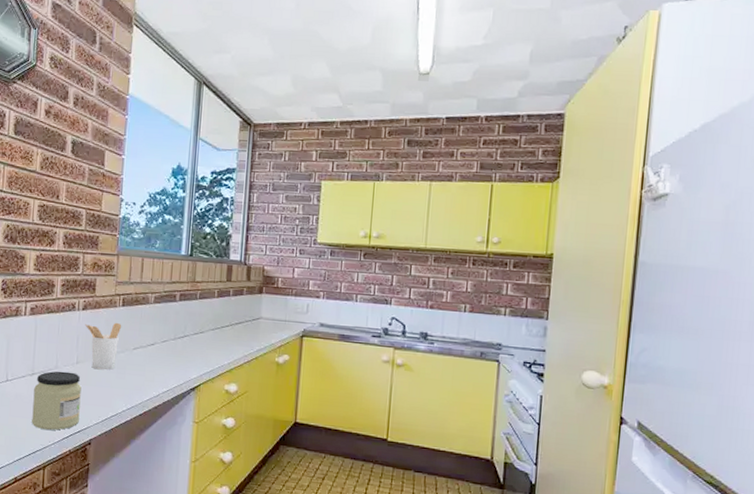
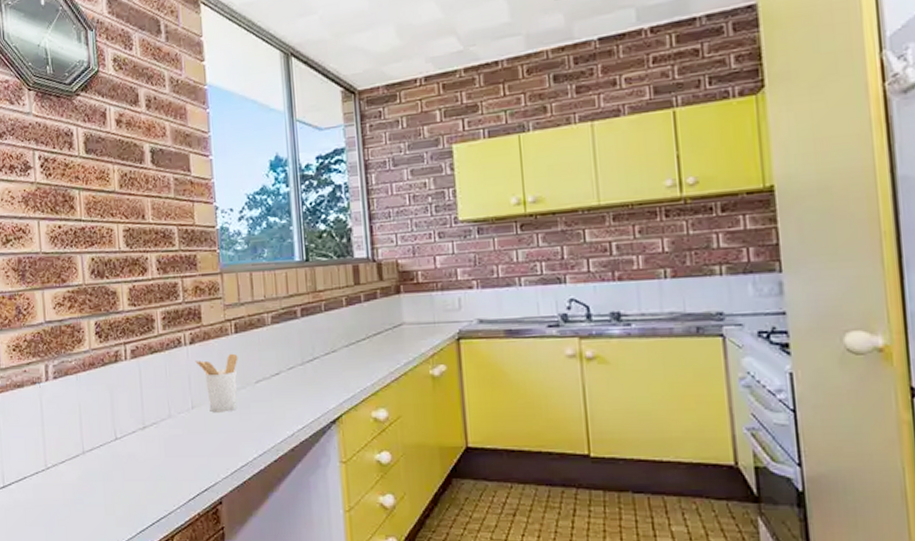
jar: present [32,371,82,430] -> none [148,419,205,491]

